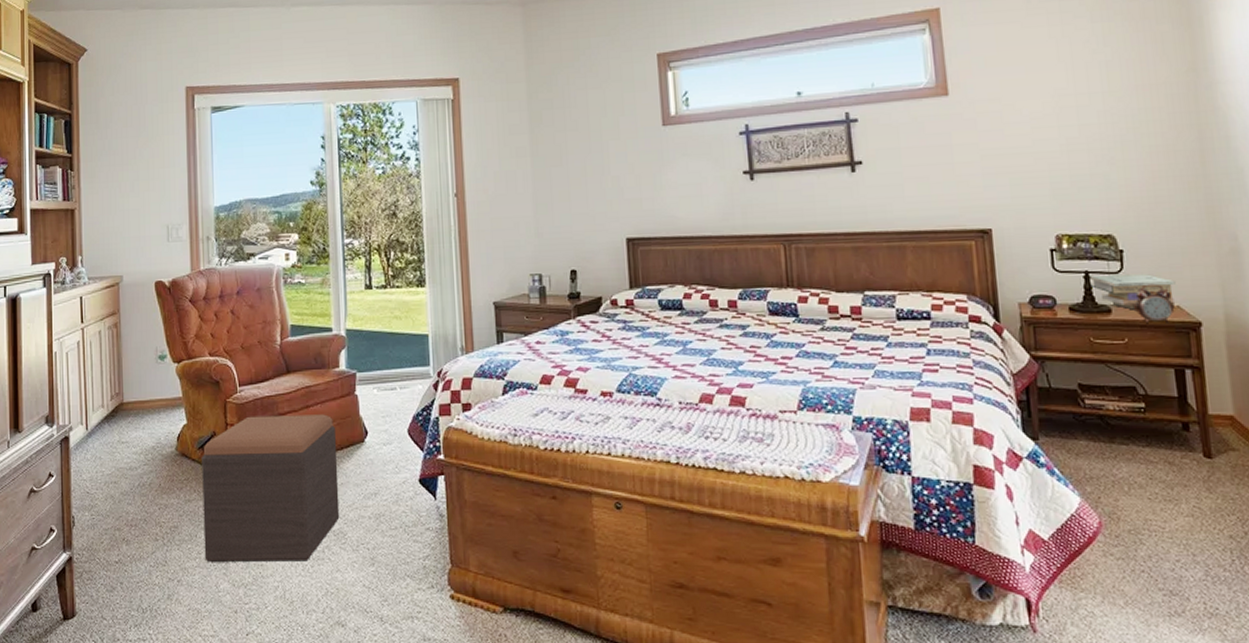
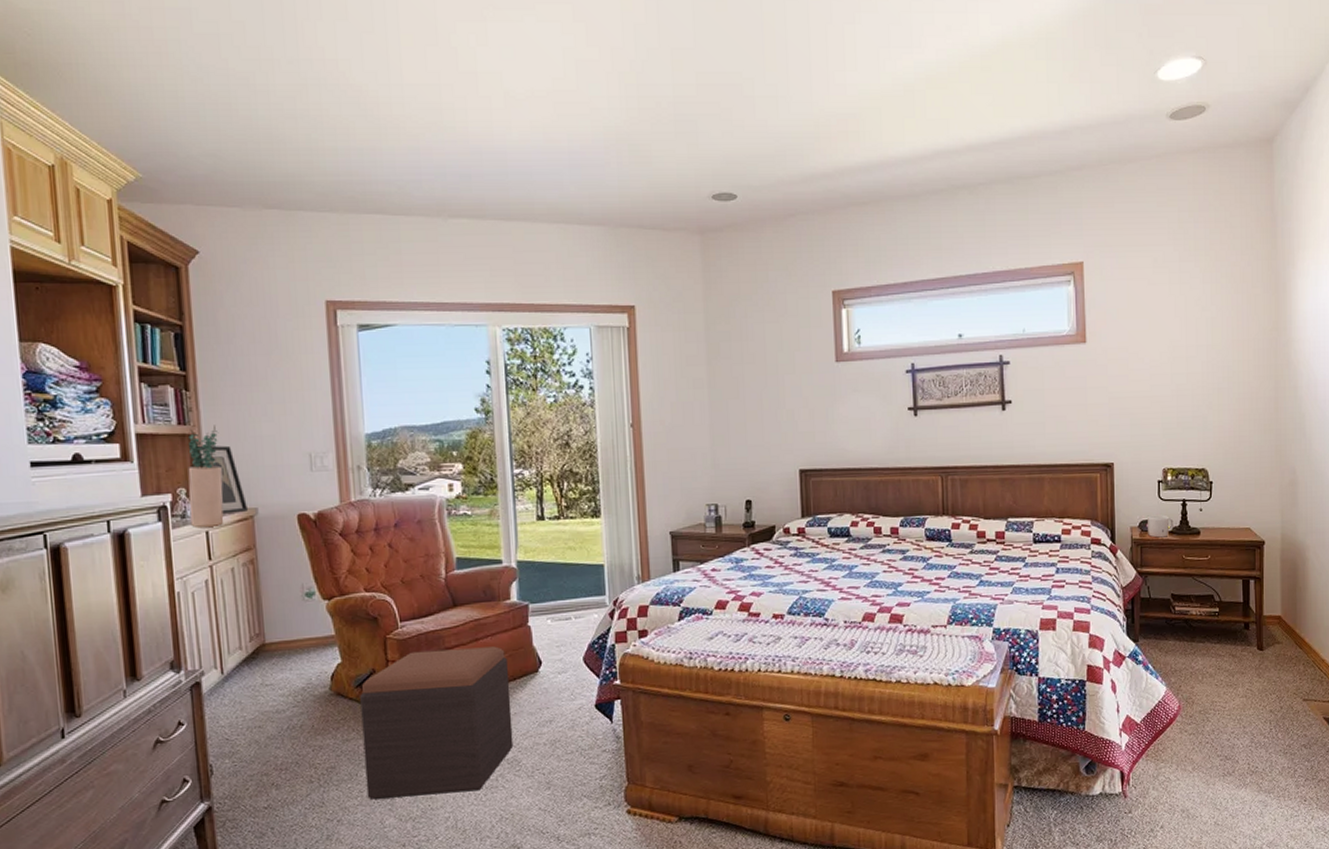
vase: none [68,200,96,294] -> present [188,425,224,528]
picture frame: none [77,218,116,281] -> present [198,445,249,514]
mug: none [1040,289,1075,316] -> present [1148,514,1174,538]
books: present [1090,274,1176,310] -> none [1186,502,1249,532]
alarm clock: present [1134,283,1174,324] -> none [1217,509,1245,543]

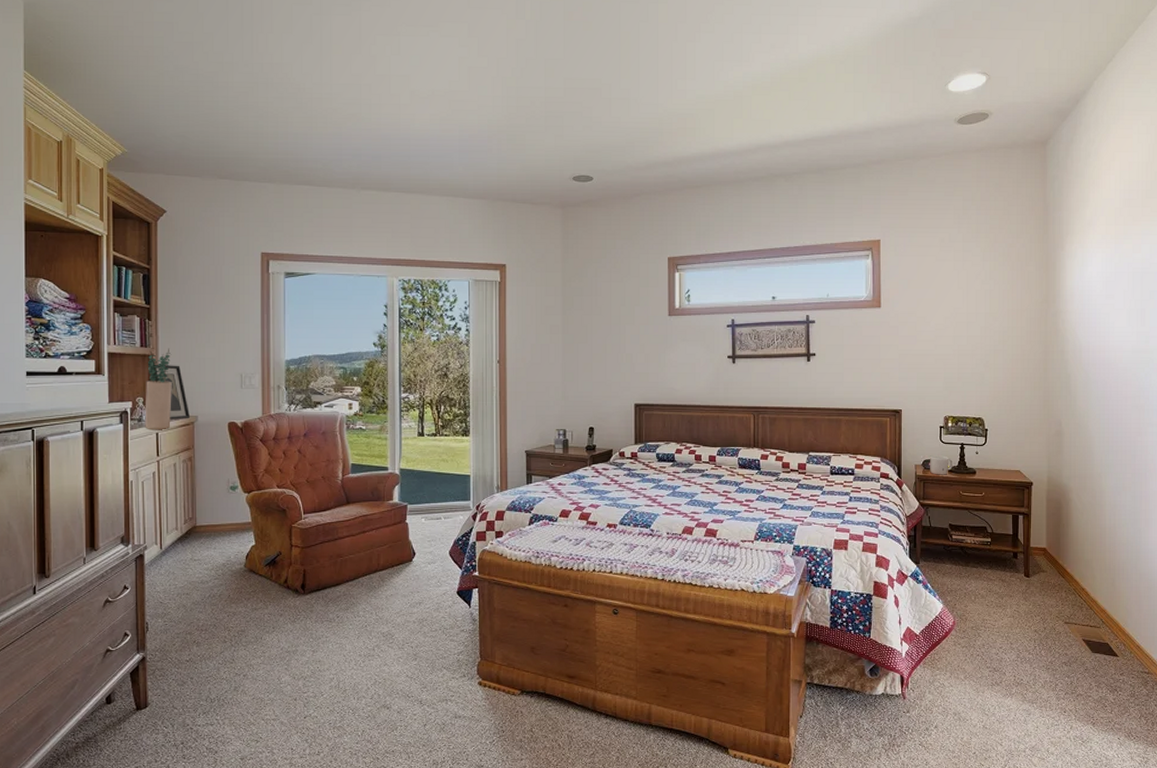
footstool: present [360,646,514,799] -> none [268,538,389,659]

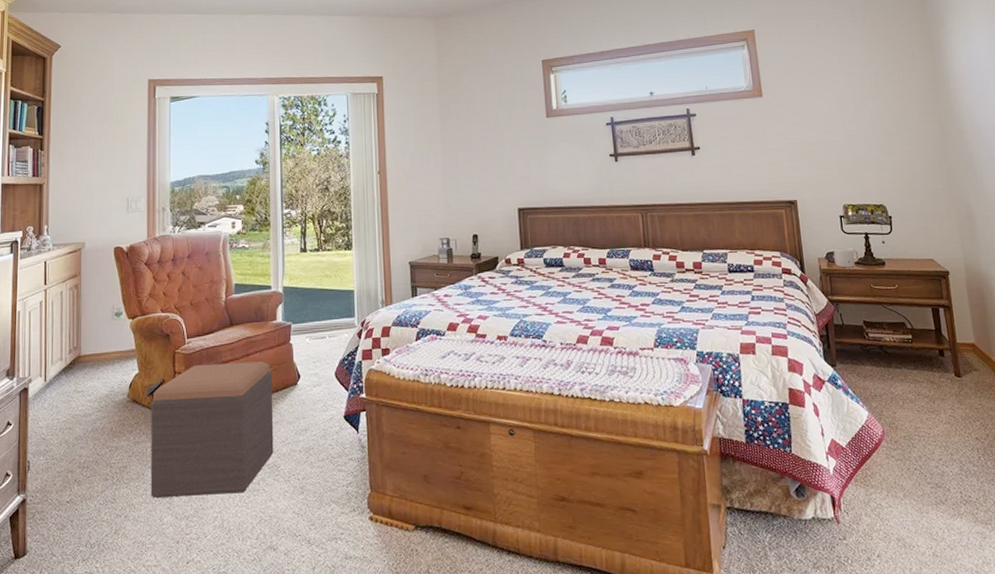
vase: present [145,348,172,430] -> none [34,176,62,259]
picture frame: present [154,364,191,419] -> none [45,192,78,247]
footstool: none [268,538,389,659] -> present [150,361,274,498]

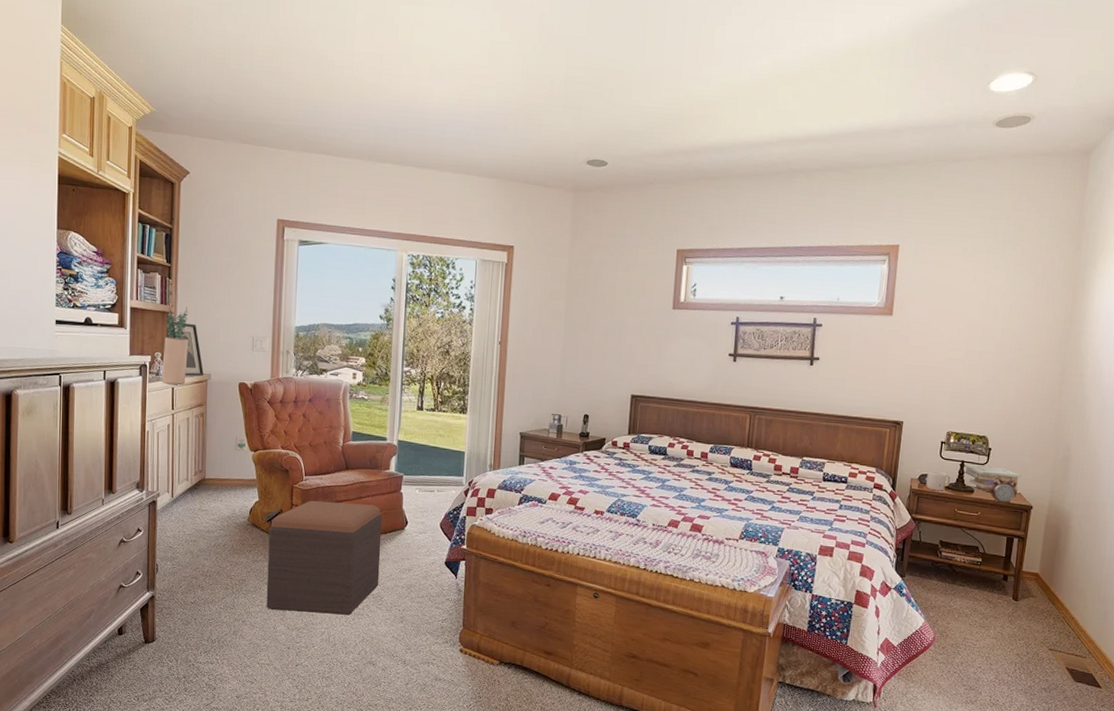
vase: none [34,176,62,259] -> present [162,307,189,386]
picture frame: none [45,192,78,247] -> present [172,321,204,377]
books: none [869,235,930,263] -> present [964,465,1022,495]
alarm clock: none [901,242,929,273] -> present [990,475,1017,505]

